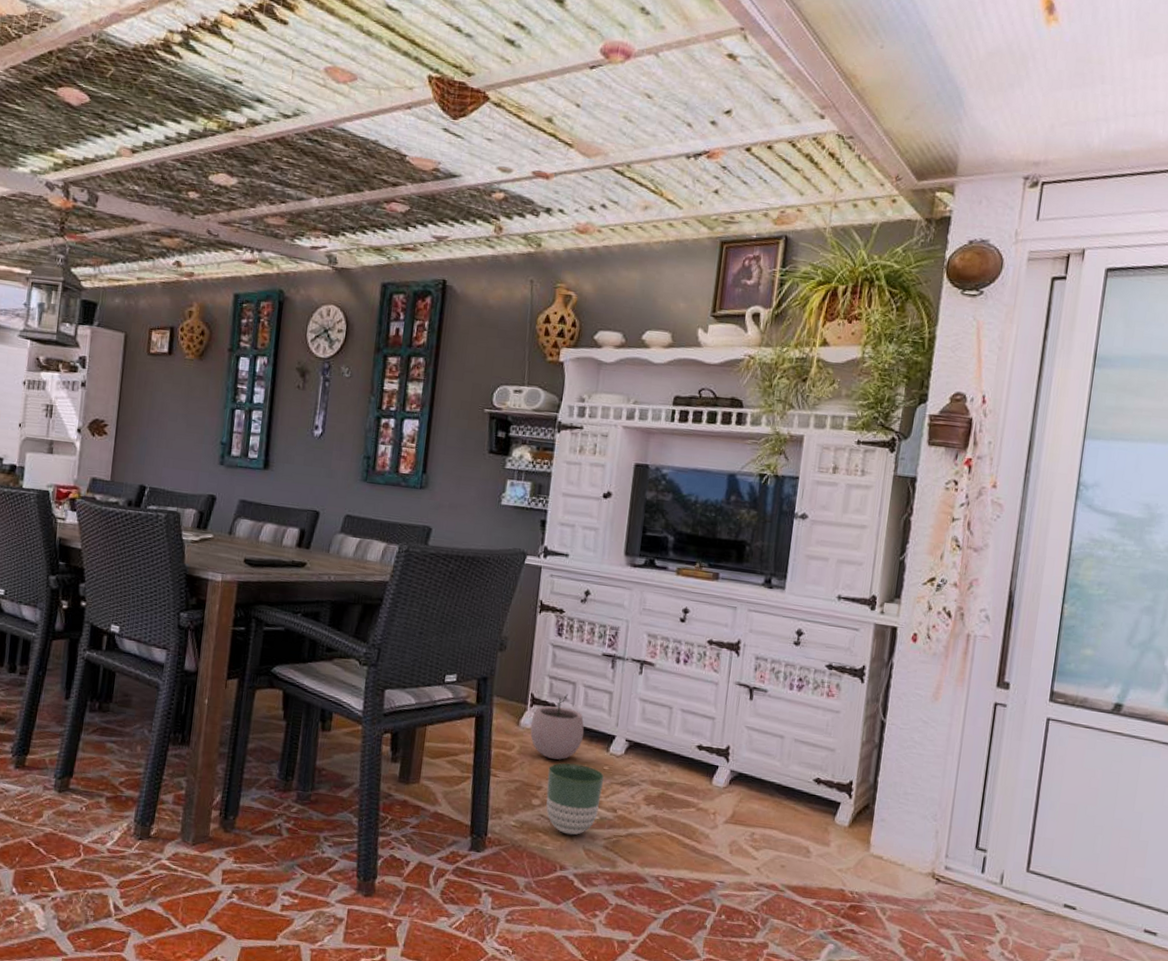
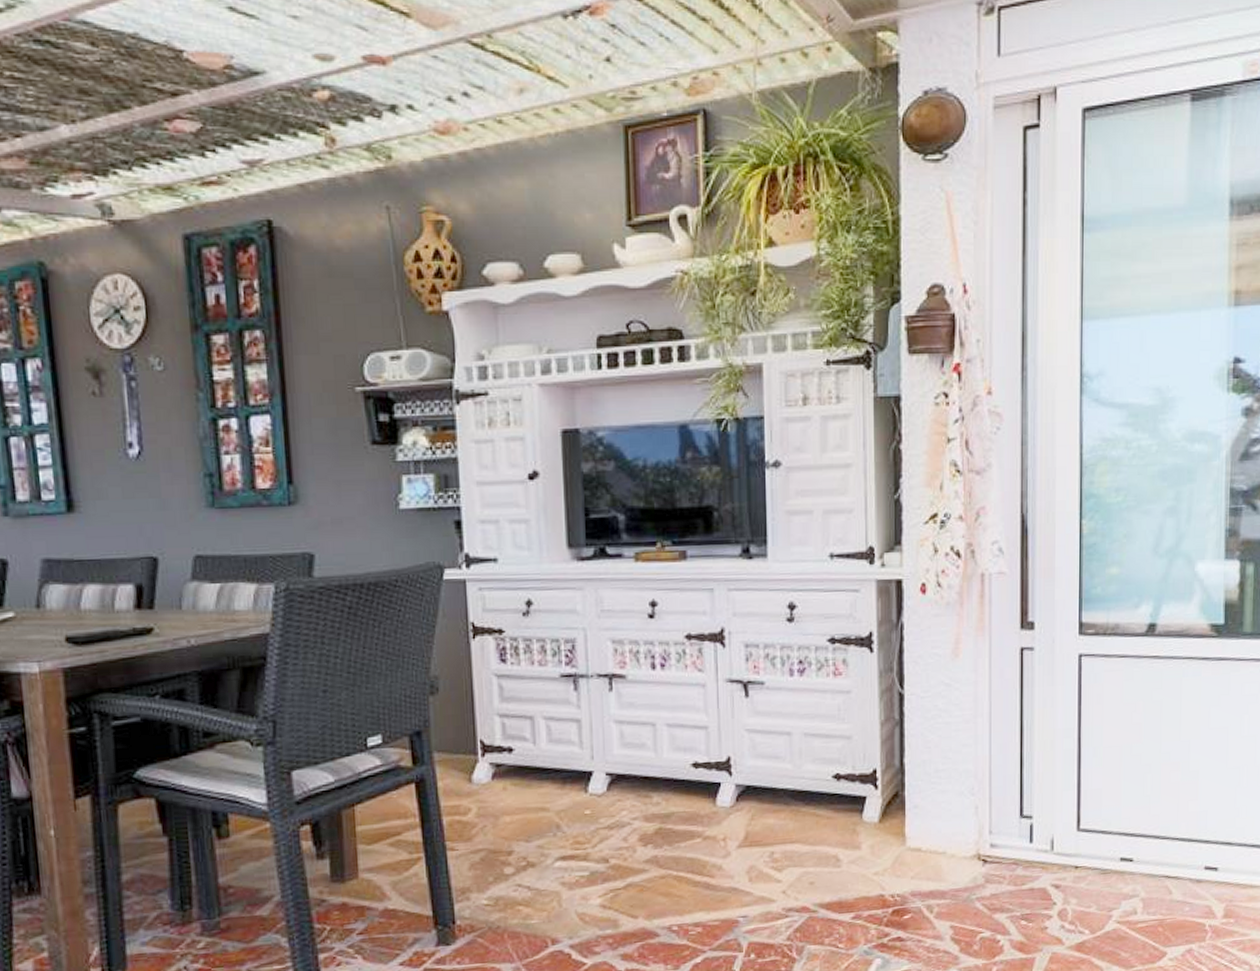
plant pot: present [530,693,585,760] -> none [486,733,554,815]
planter: present [546,763,605,836] -> none [517,814,588,902]

